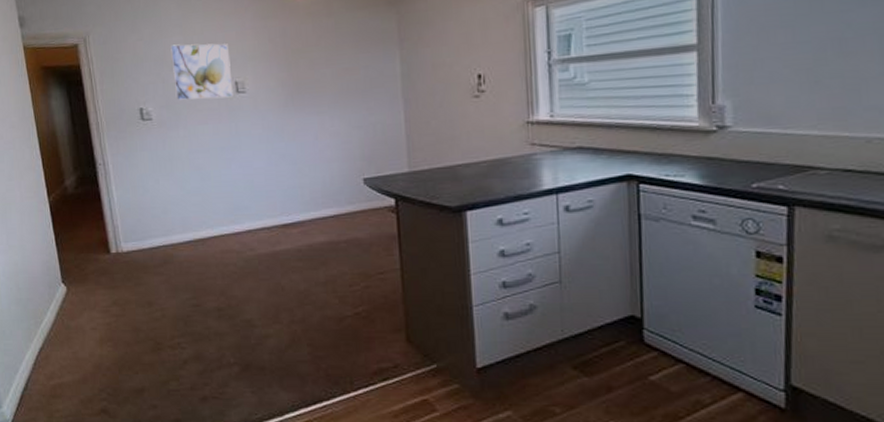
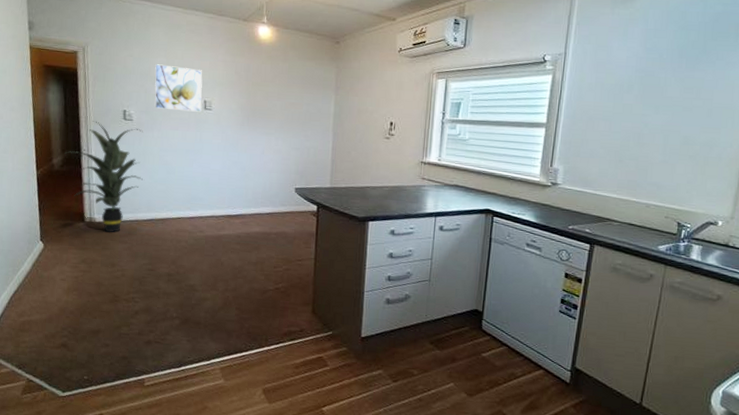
indoor plant: none [77,126,173,264] -> present [64,121,143,233]

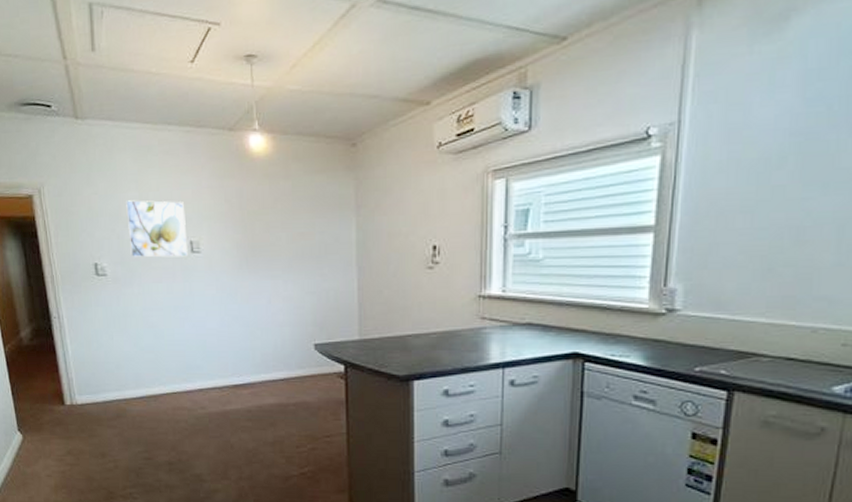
indoor plant: present [64,121,143,233] -> none [32,280,126,417]

